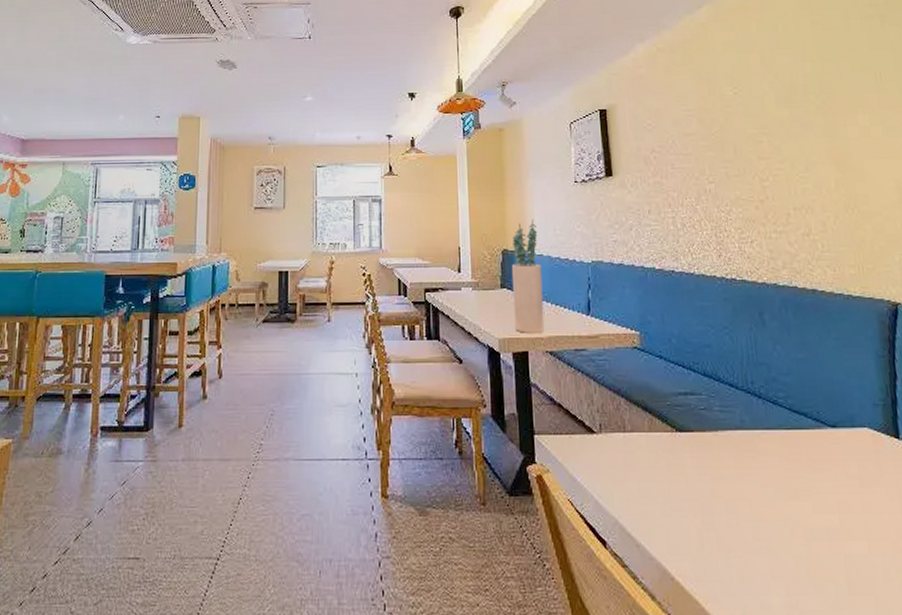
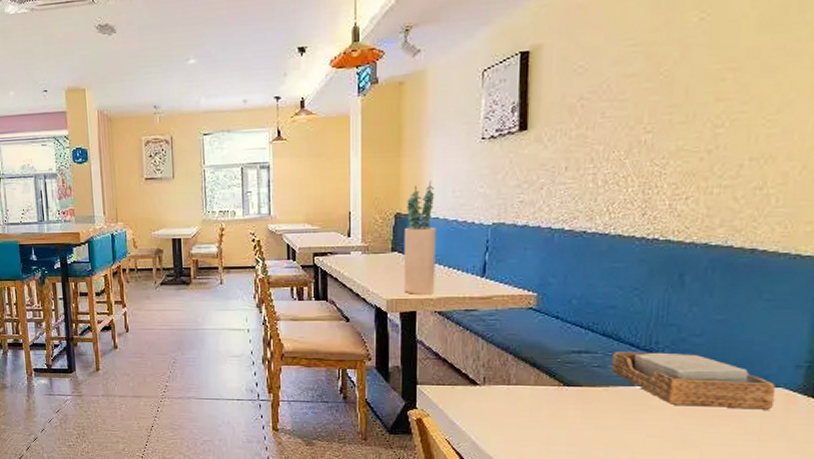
napkin holder: none [716,392,865,452] -> present [610,351,775,410]

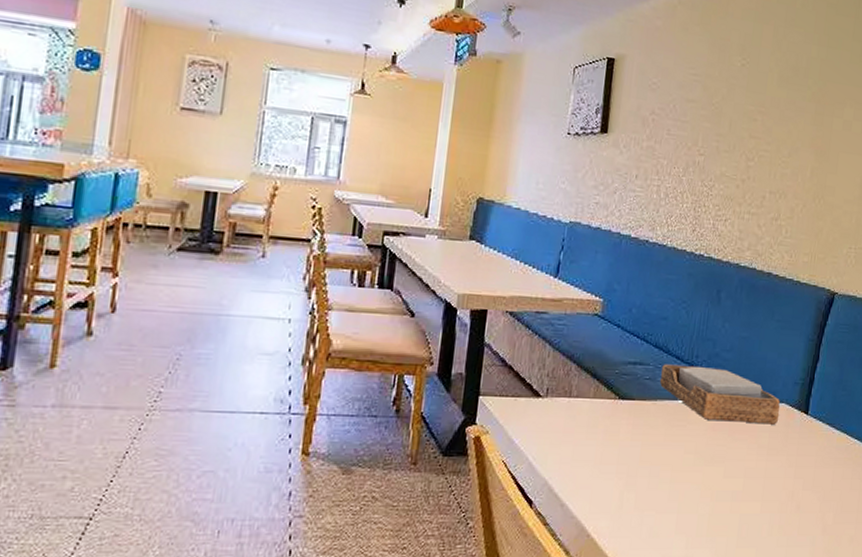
vase: present [403,180,436,296] -> none [477,167,520,293]

